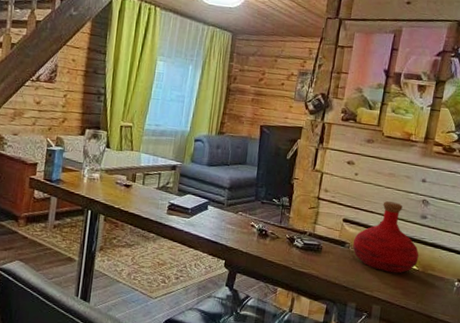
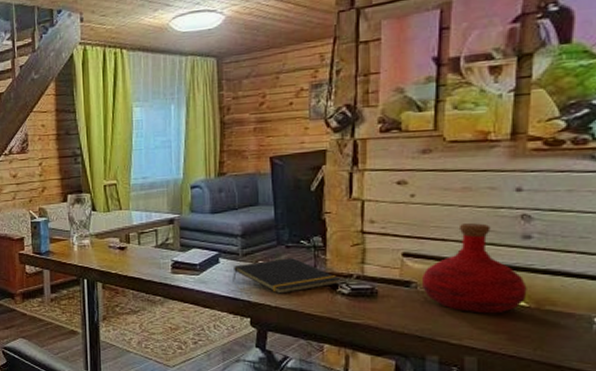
notepad: none [216,212,298,242] -> present [233,258,341,294]

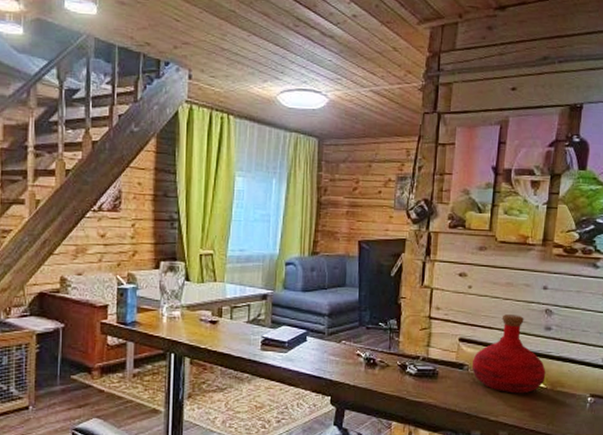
notepad: present [233,258,341,294] -> none [317,339,410,373]

